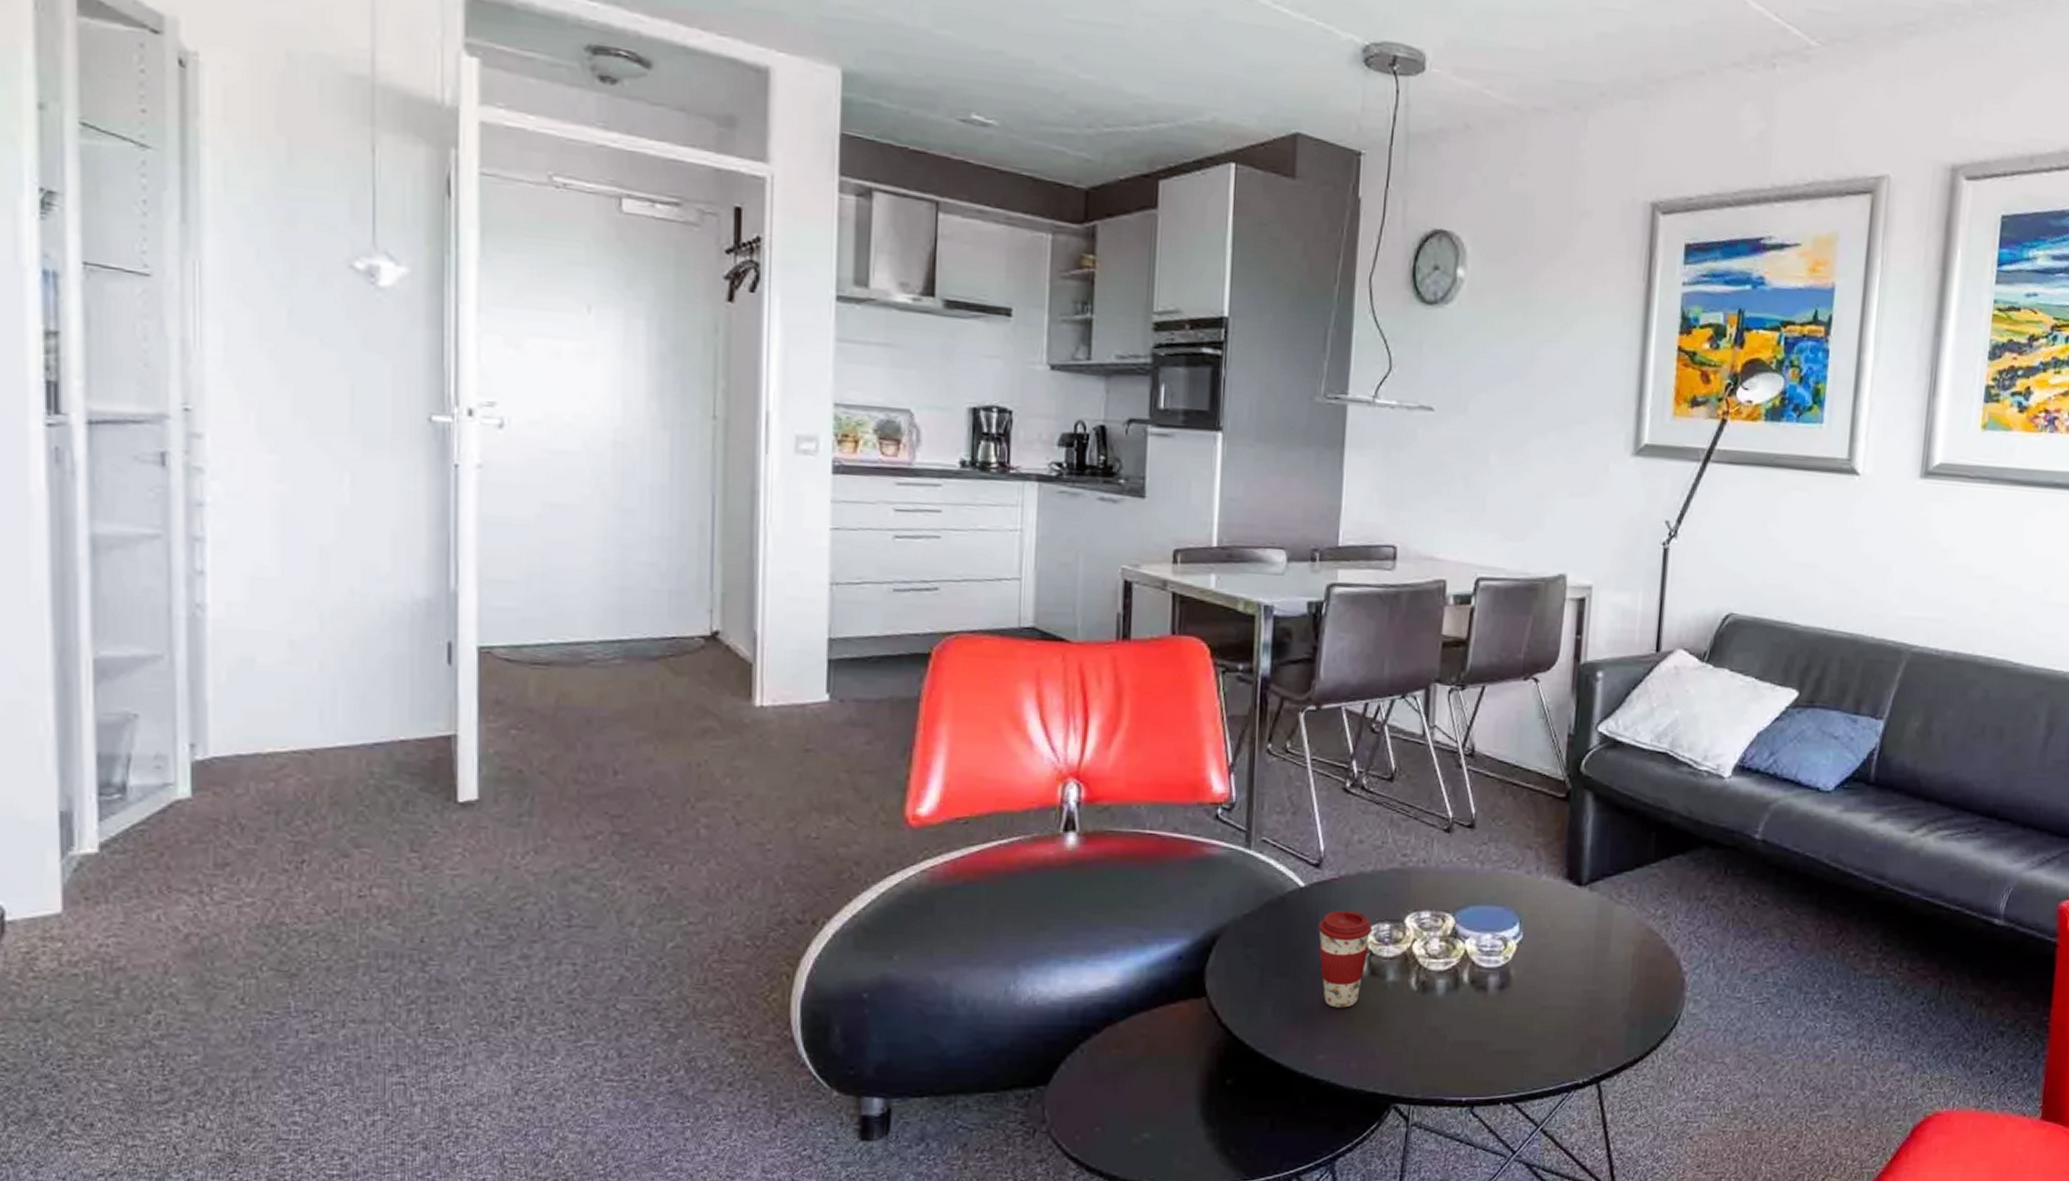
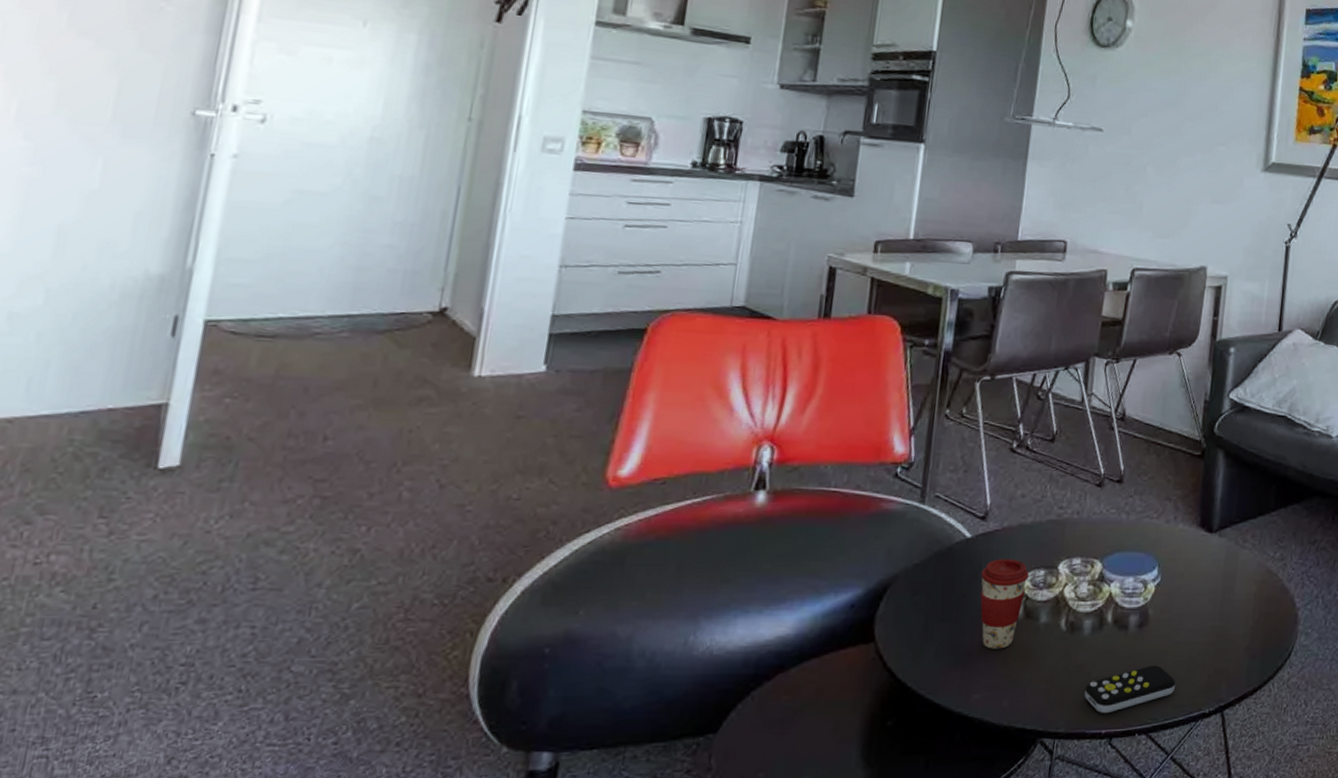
remote control: none [1440,1030,1544,1081] -> present [1084,665,1176,714]

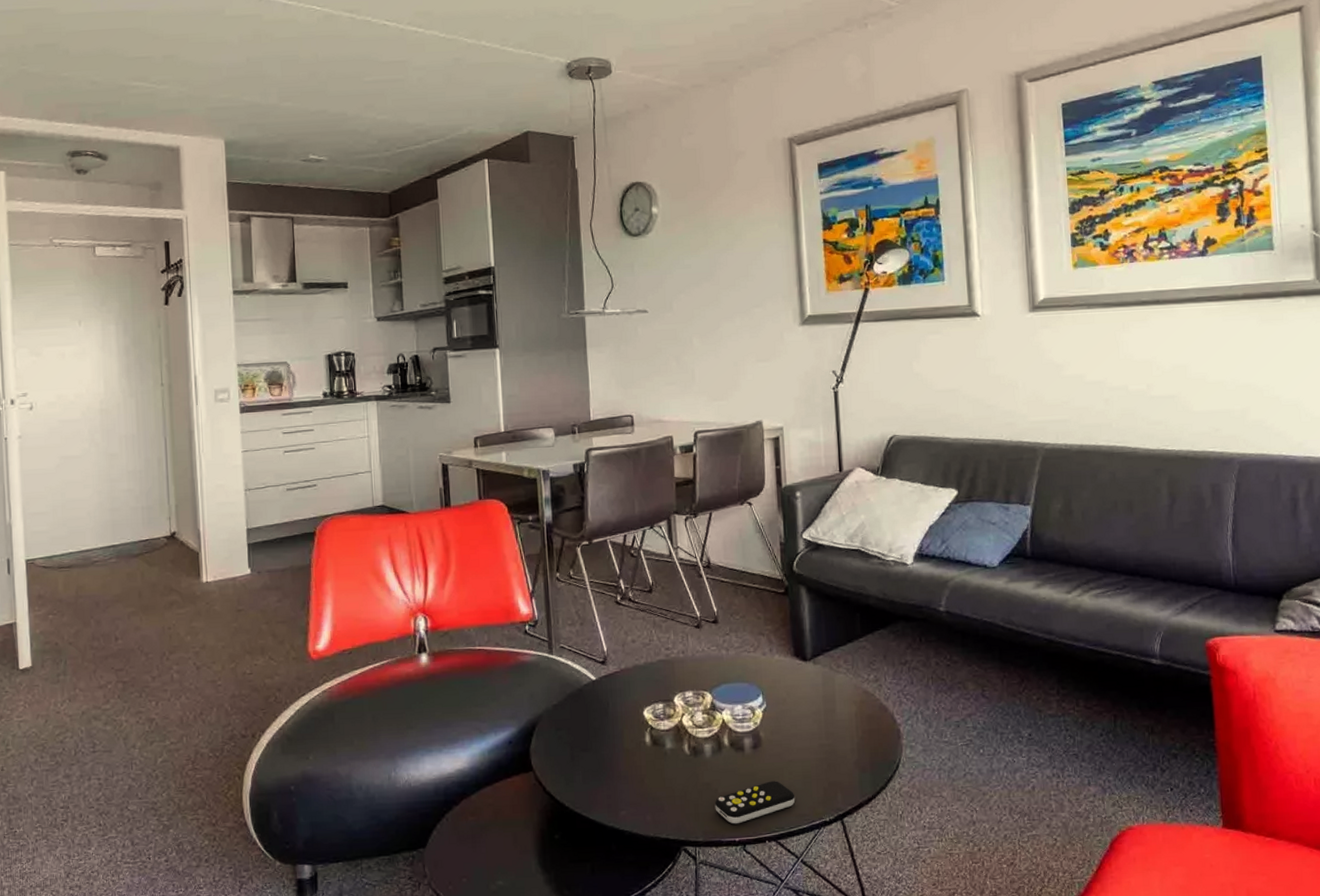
coffee cup: present [980,559,1029,649] -> none [610,695,650,773]

